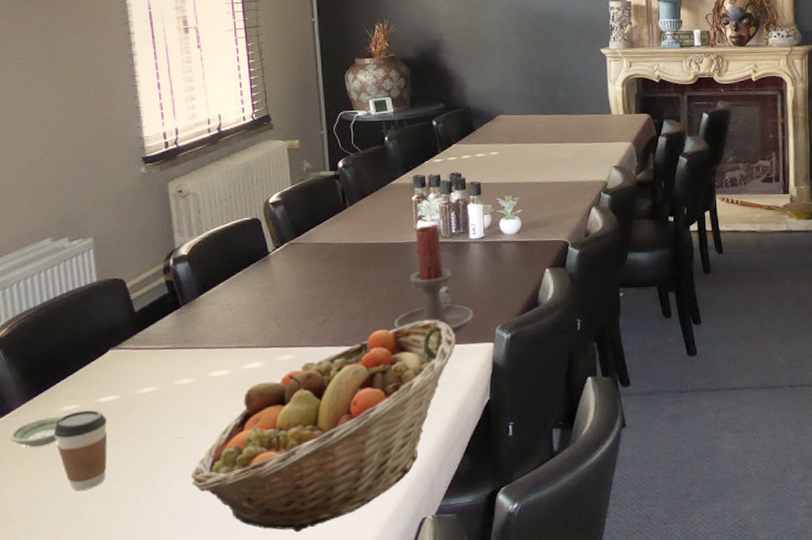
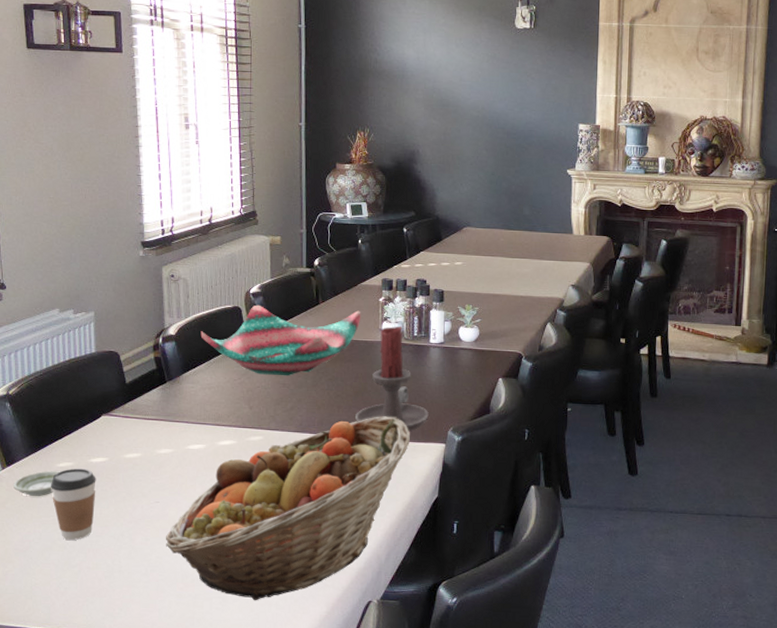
decorative bowl: none [216,211,394,289] -> present [200,305,361,376]

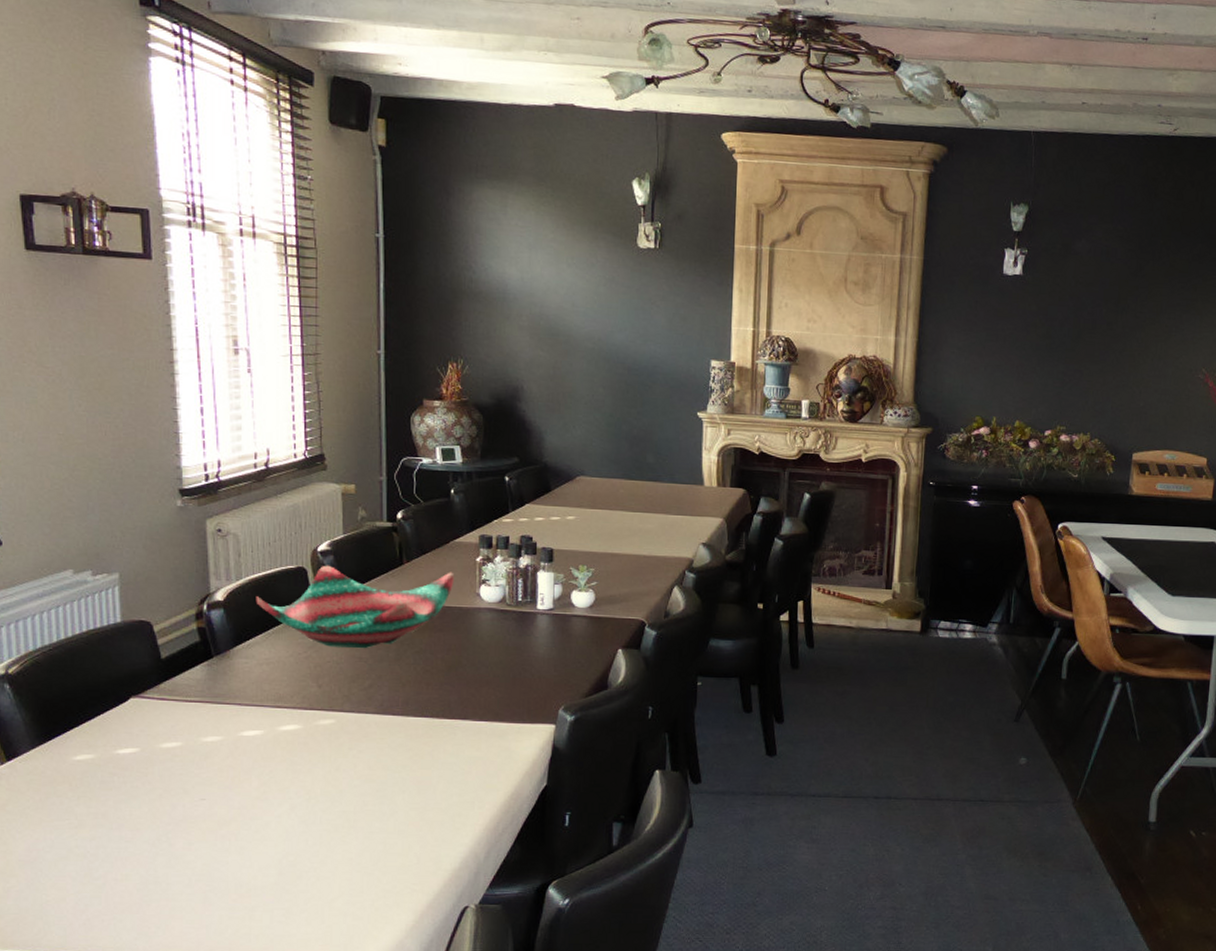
saucer: present [14,471,59,497] -> none [16,765,76,797]
coffee cup: present [50,468,96,540] -> none [64,761,124,847]
fruit basket: present [166,416,410,601] -> none [214,694,514,911]
candle holder: present [354,326,429,431] -> none [447,589,536,710]

